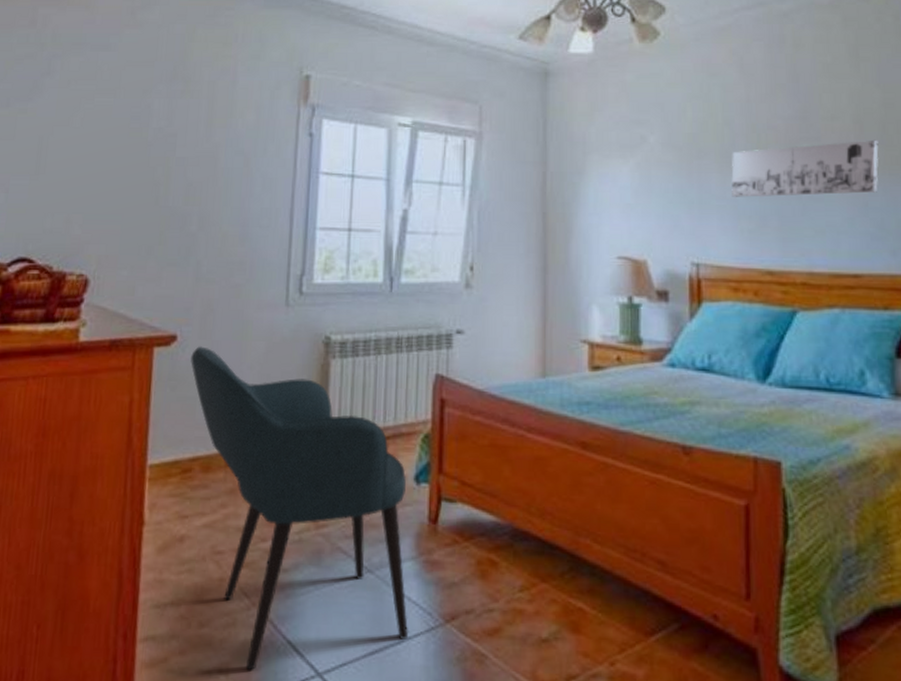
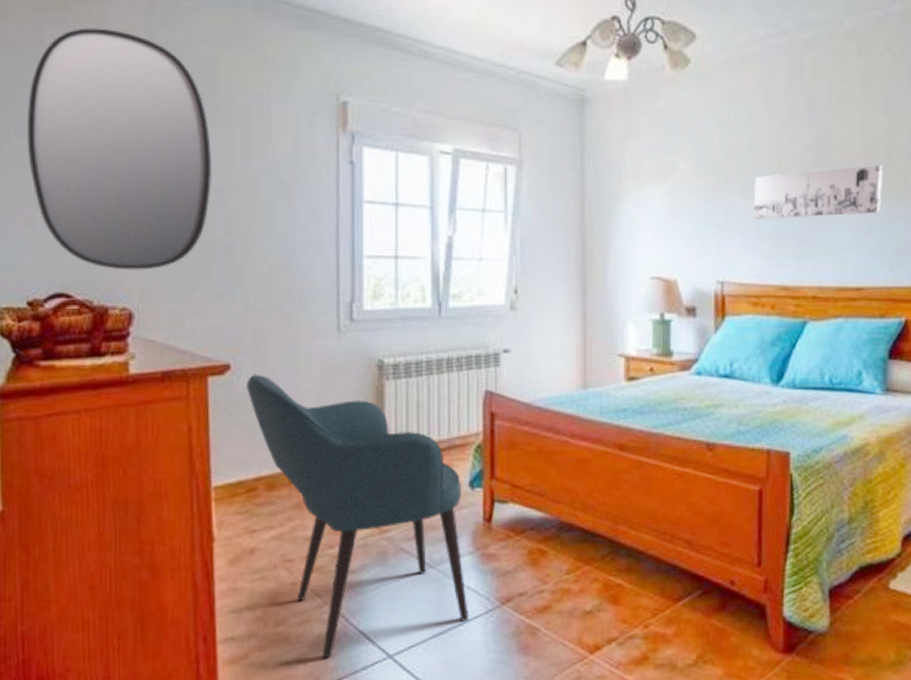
home mirror: none [10,9,178,237] -> present [26,28,211,270]

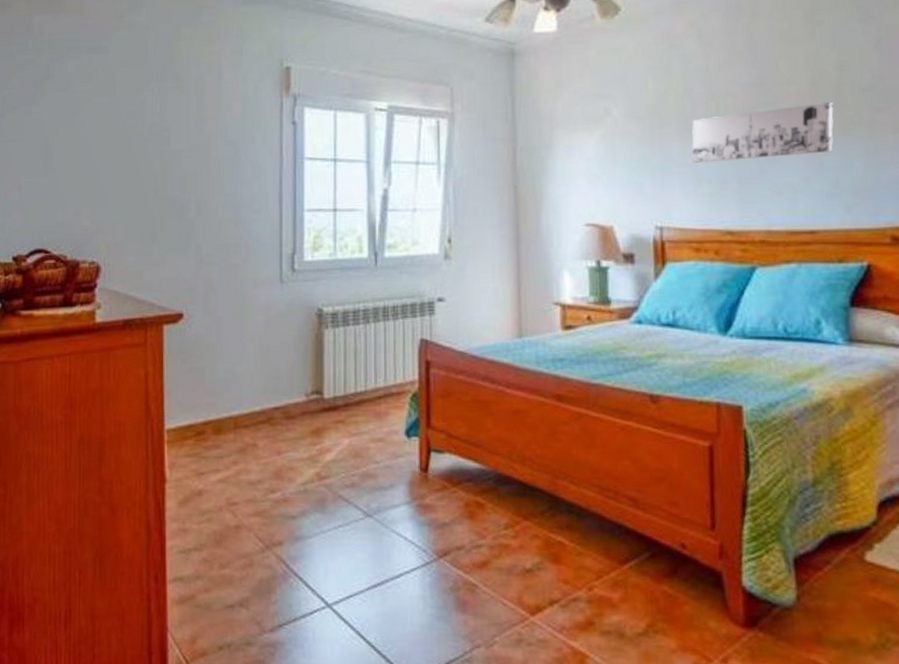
home mirror: present [26,28,211,270] -> none [17,15,170,228]
armchair: present [246,374,470,658] -> none [197,322,407,603]

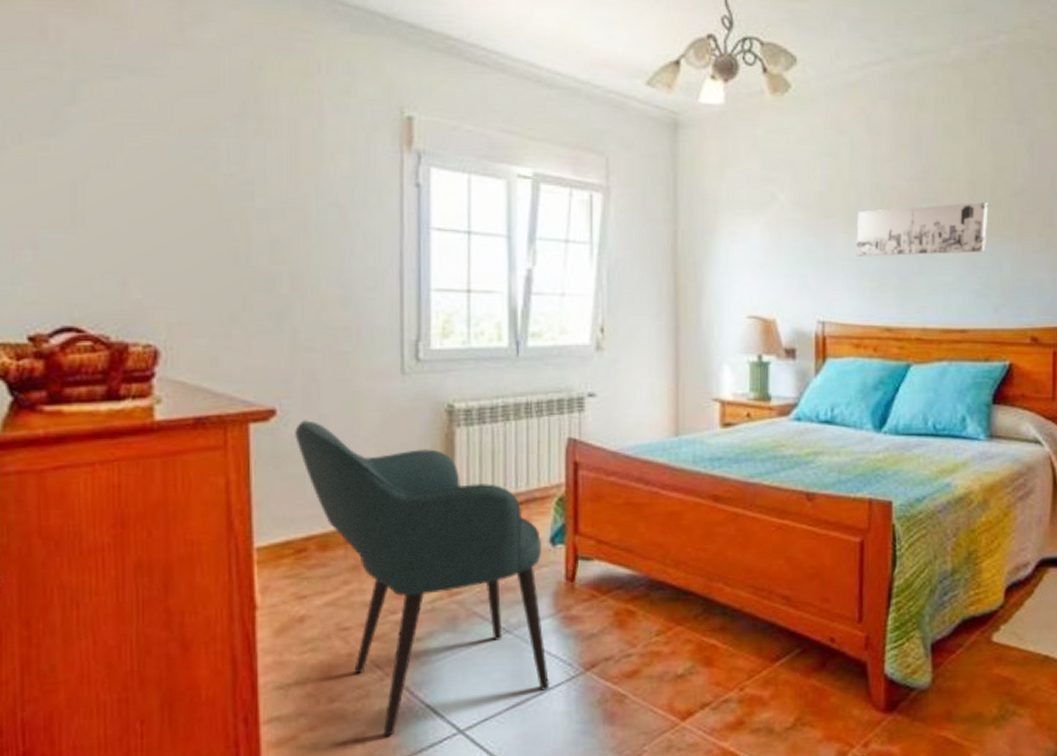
armchair: none [197,322,407,603] -> present [295,420,550,736]

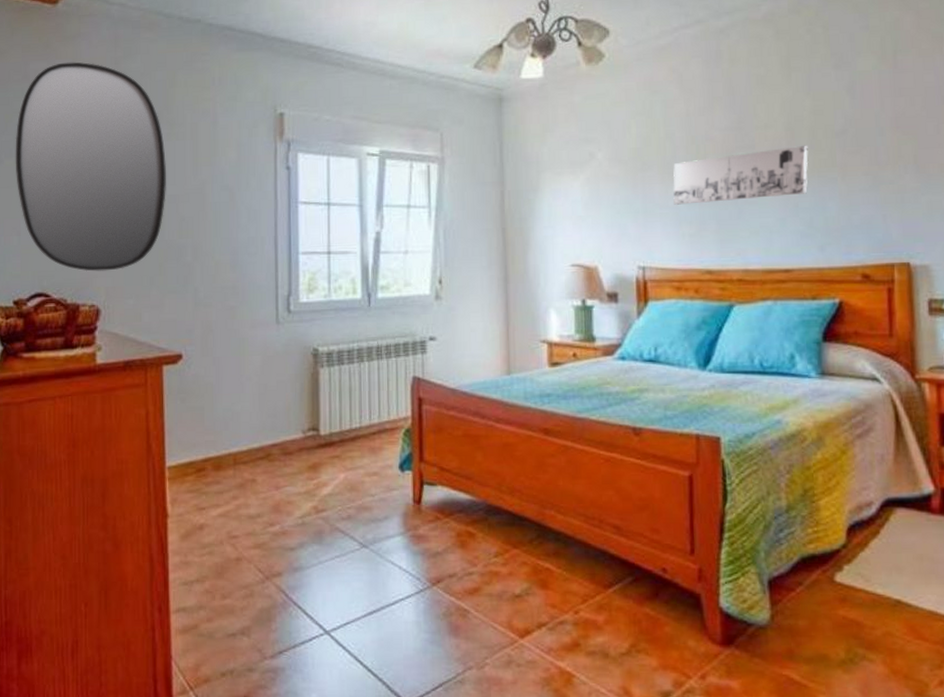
home mirror: none [26,20,253,302] -> present [15,62,166,272]
armchair: present [295,420,550,736] -> none [196,363,402,631]

